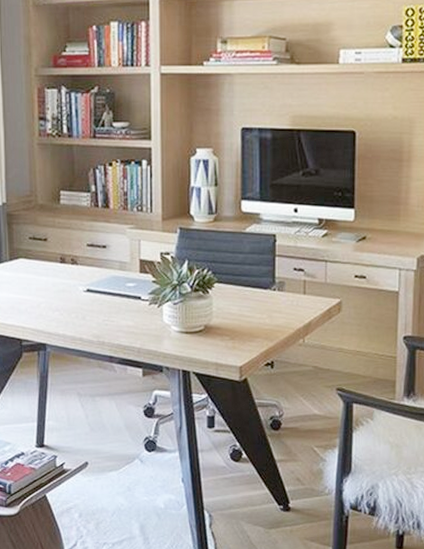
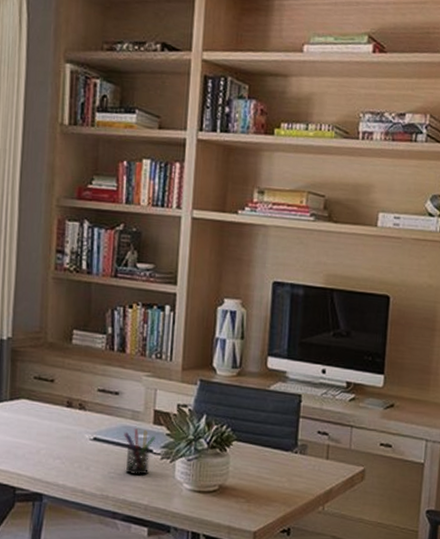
pen holder: none [114,278,143,321] -> present [124,428,156,475]

